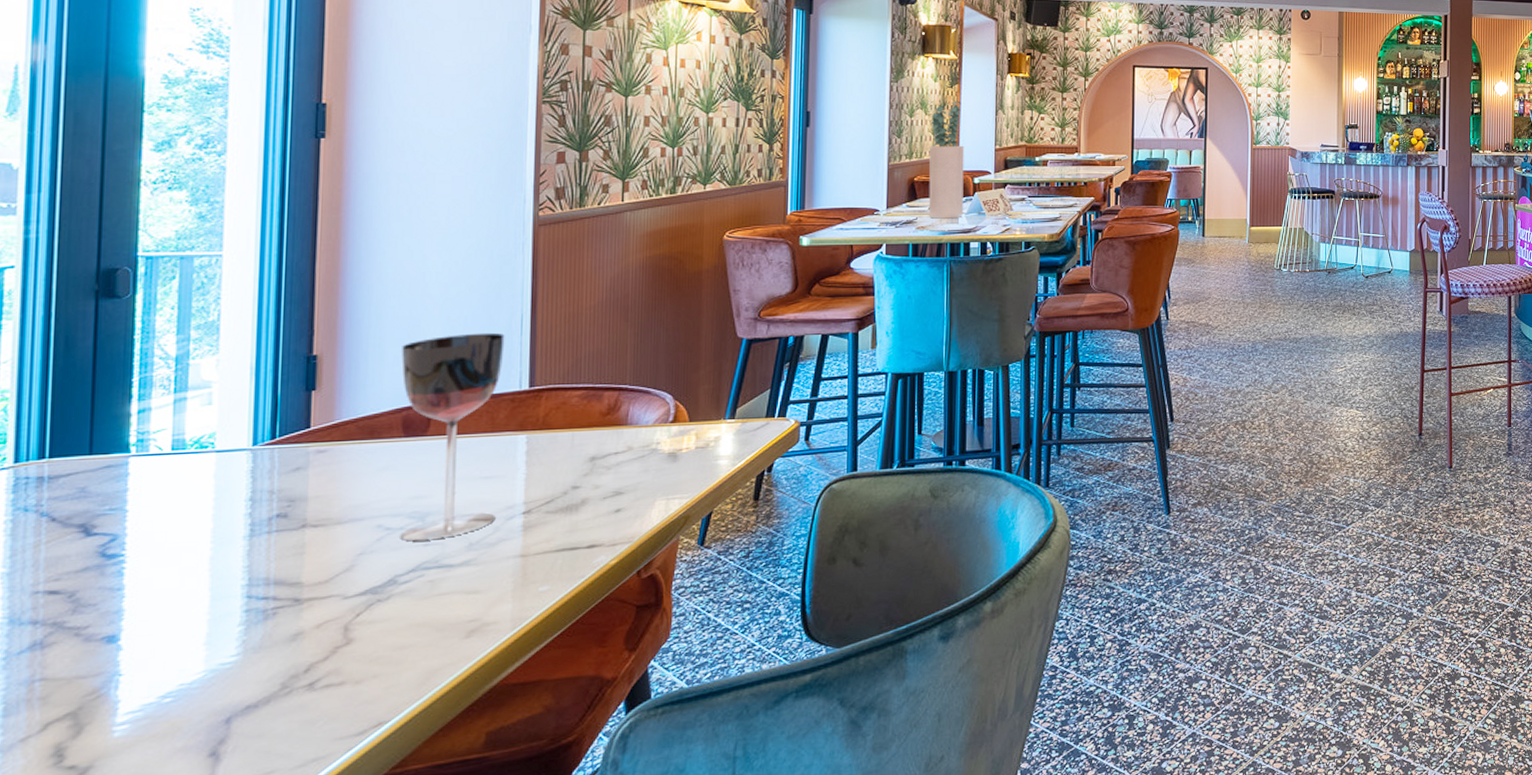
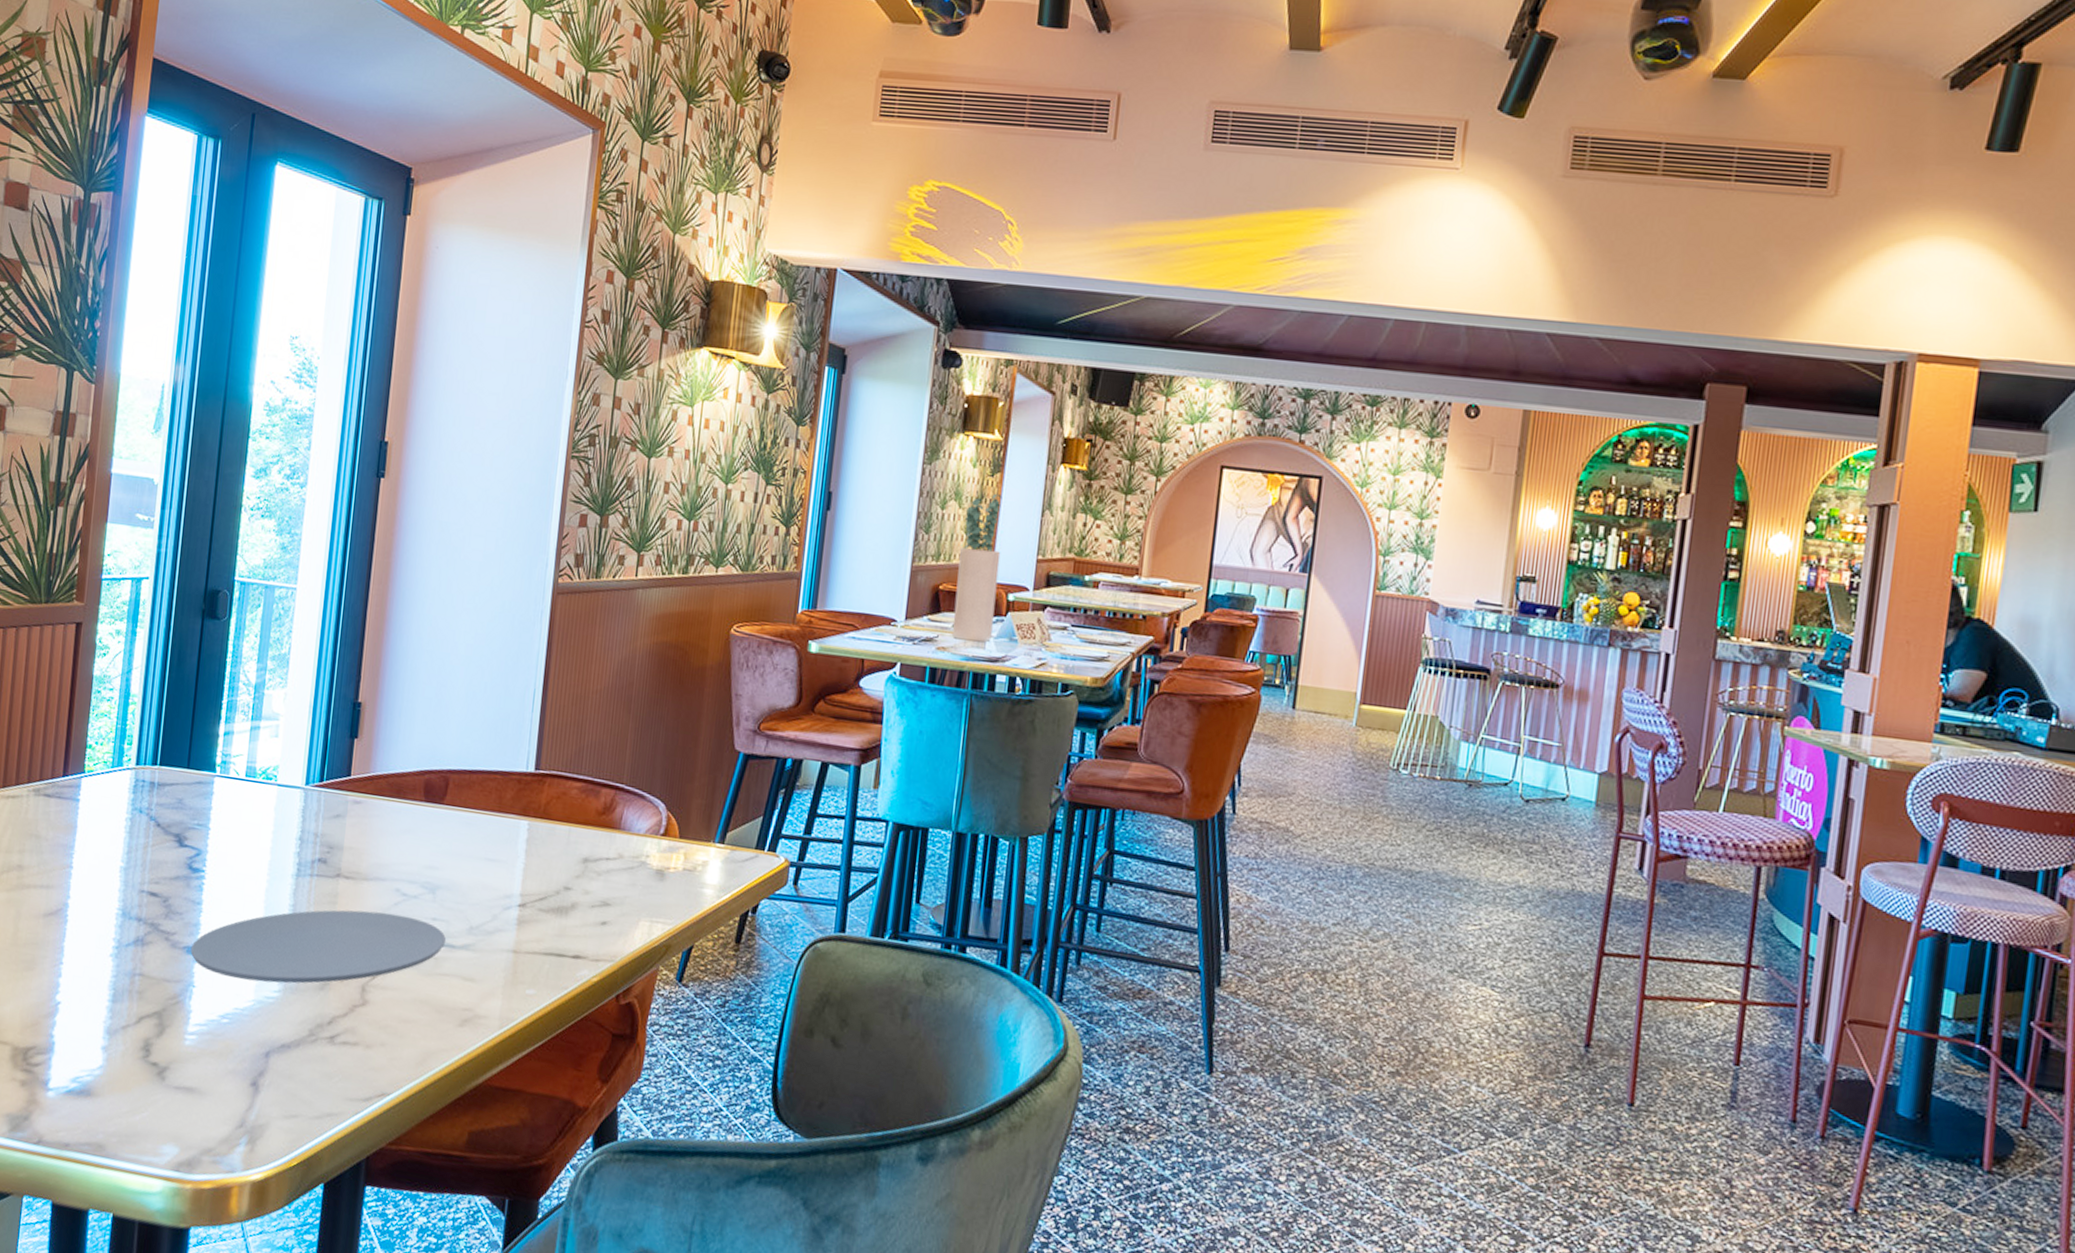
plate: none [112,548,441,656] -> present [190,909,446,984]
wineglass: present [400,332,505,541] -> none [413,701,518,916]

